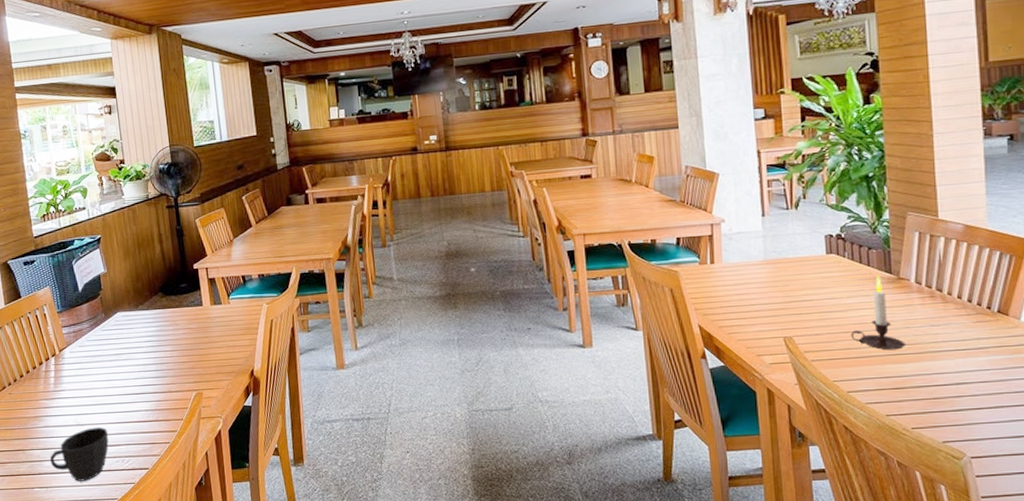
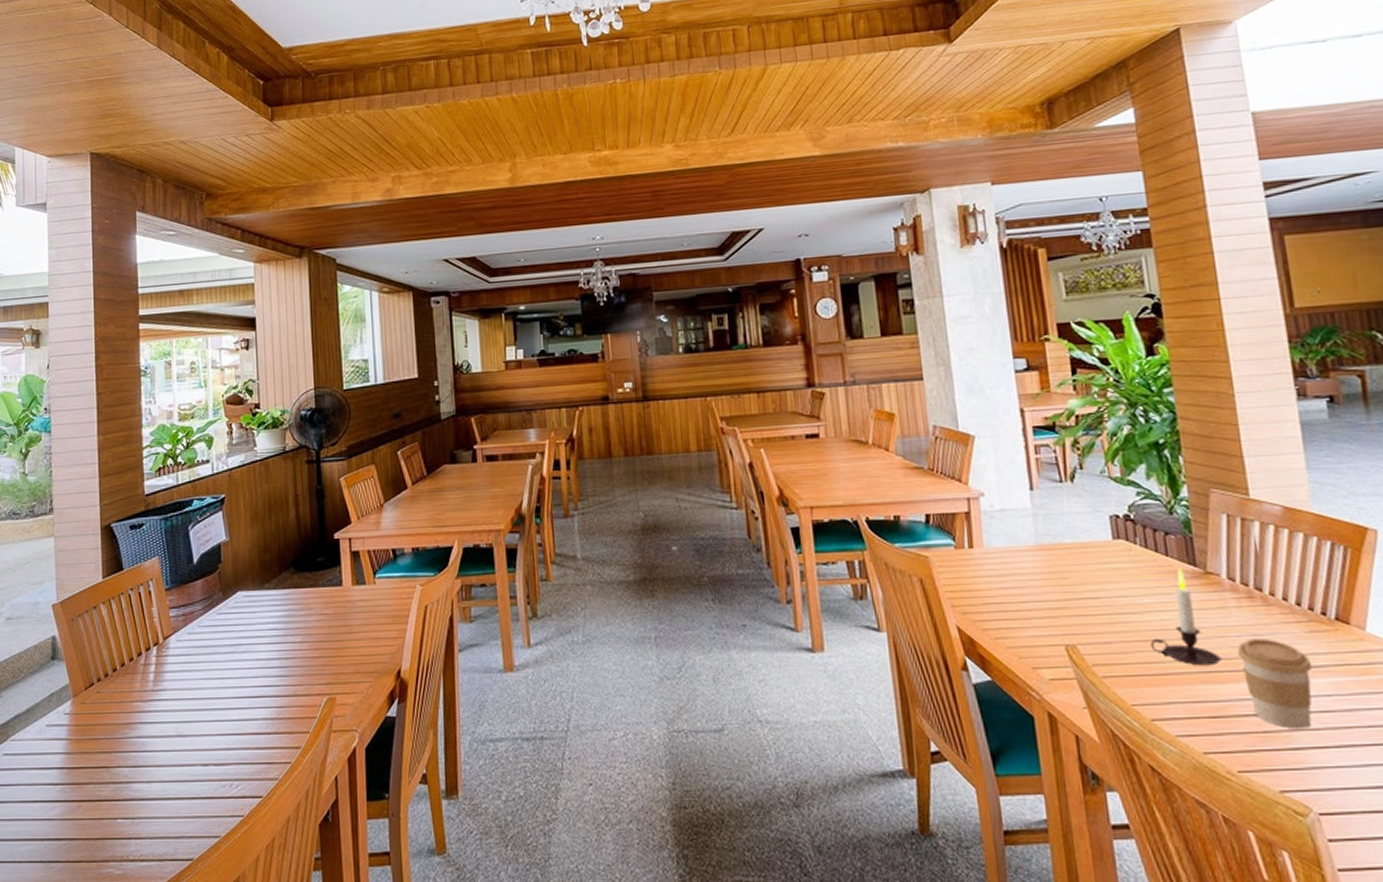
cup: present [49,427,109,481] -> none [139,739,216,811]
coffee cup: none [918,328,976,396] -> present [1237,638,1313,729]

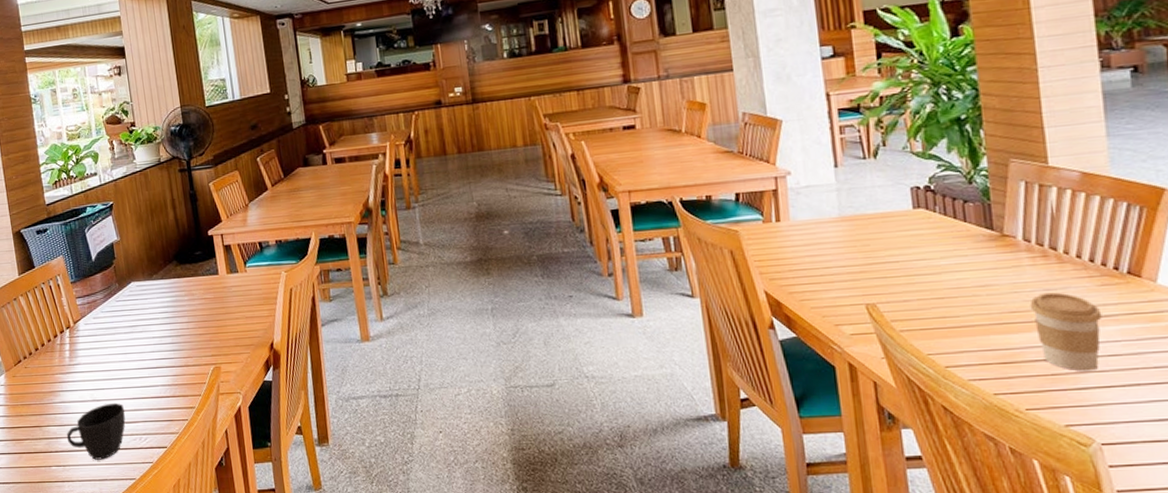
cup: none [139,739,216,811] -> present [66,402,126,460]
candle: present [1150,566,1222,666] -> none [946,231,1014,319]

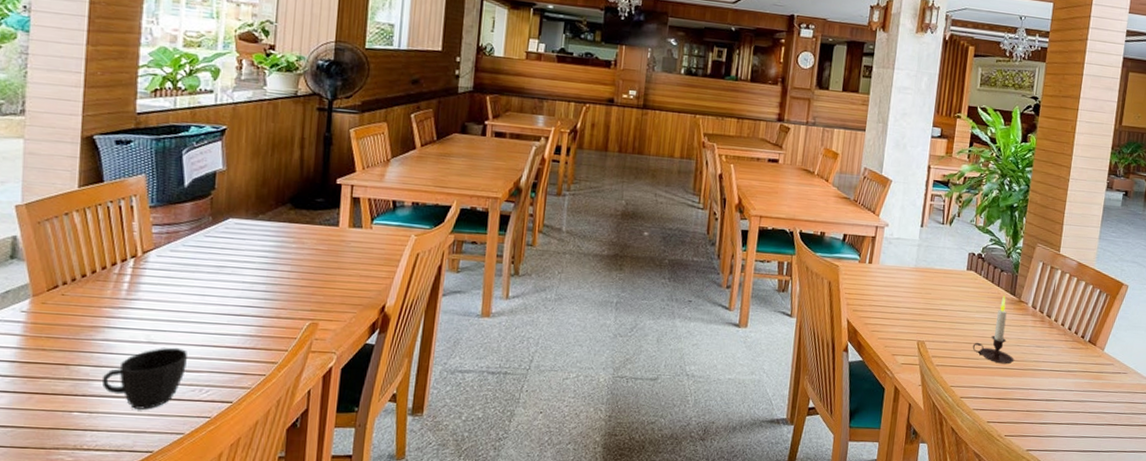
candle: none [946,231,1014,319] -> present [972,295,1014,364]
coffee cup: present [1030,292,1102,372] -> none [1024,349,1067,411]

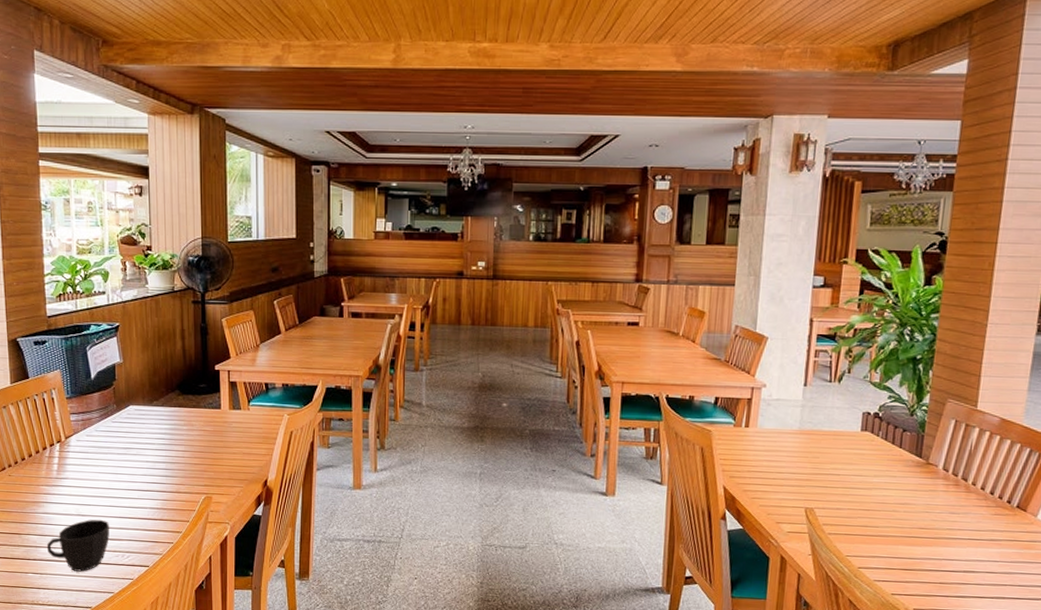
candle: present [972,295,1014,364] -> none [870,457,923,533]

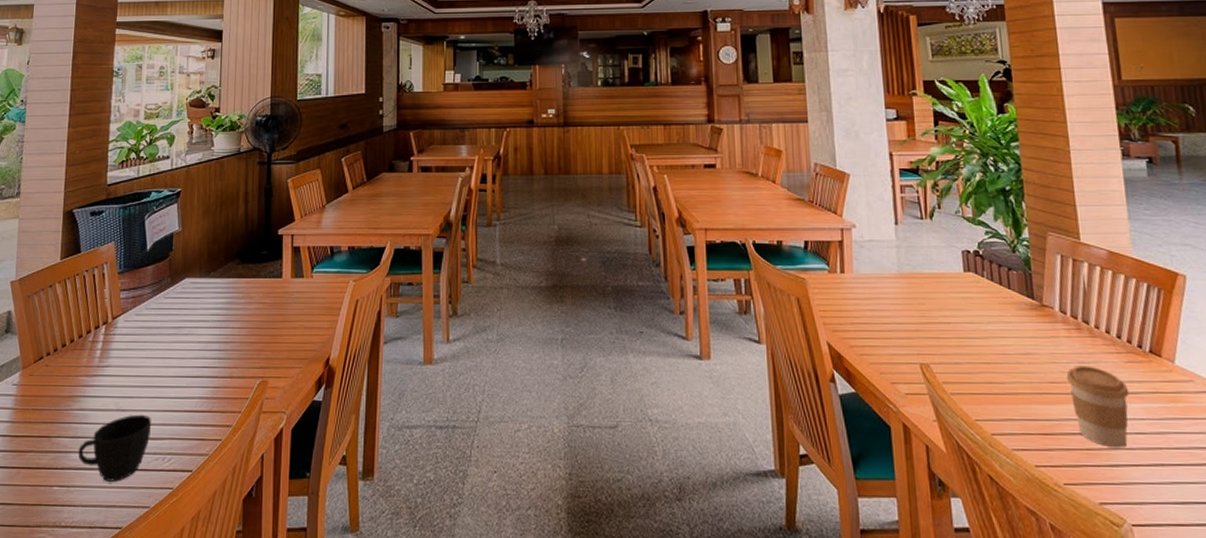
coffee cup: none [935,515,990,584] -> present [1066,365,1129,448]

